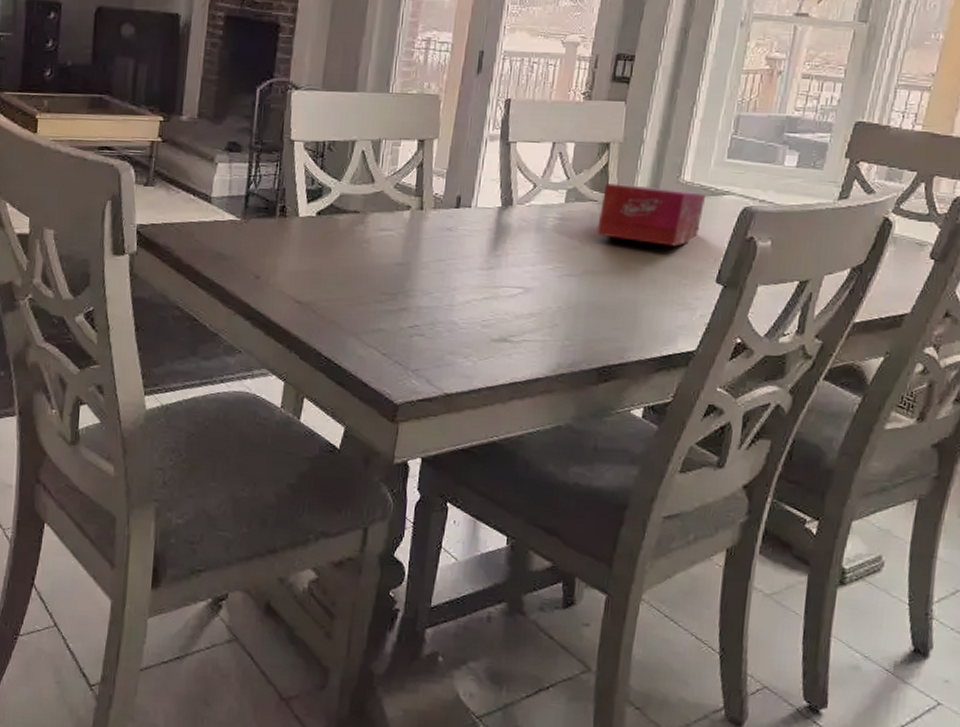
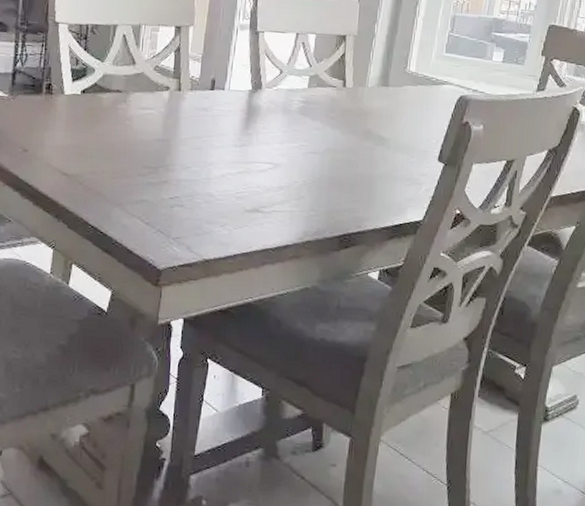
tissue box: present [596,182,707,246] -> none [336,71,429,129]

